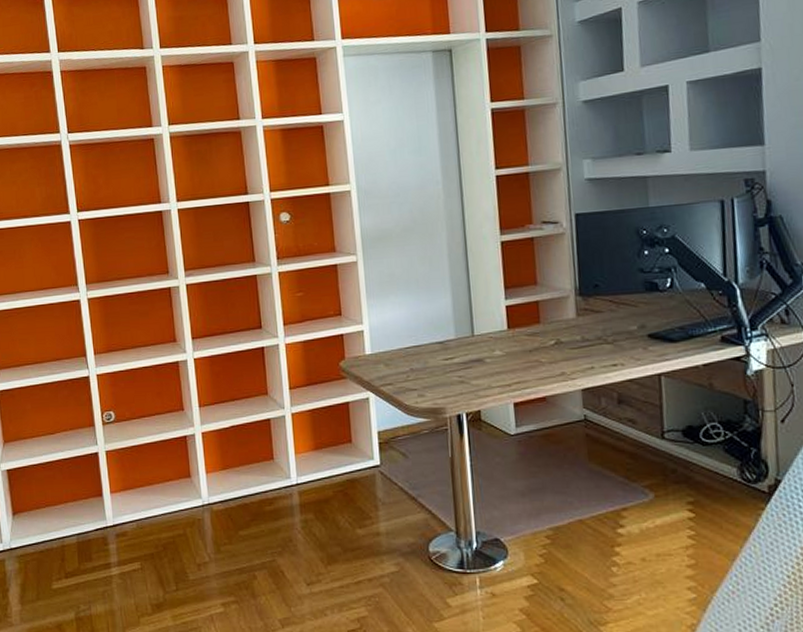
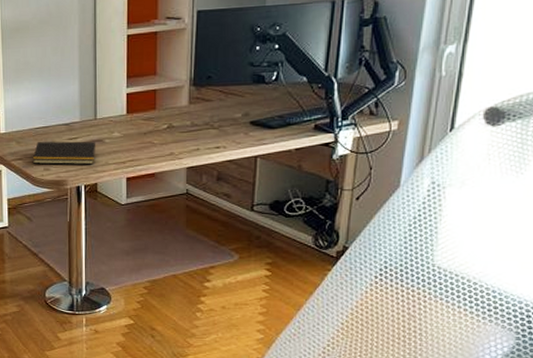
notepad: none [404,362,476,389] -> present [32,141,96,165]

